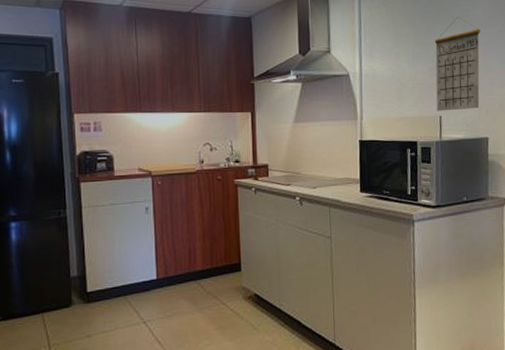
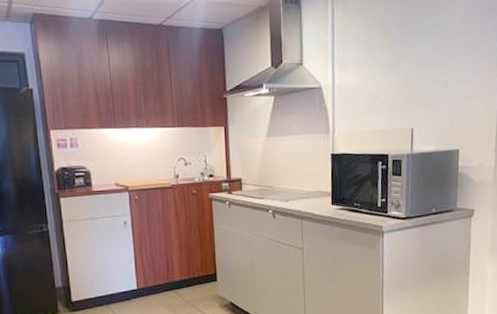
calendar: present [435,17,481,111] -> none [408,25,456,124]

